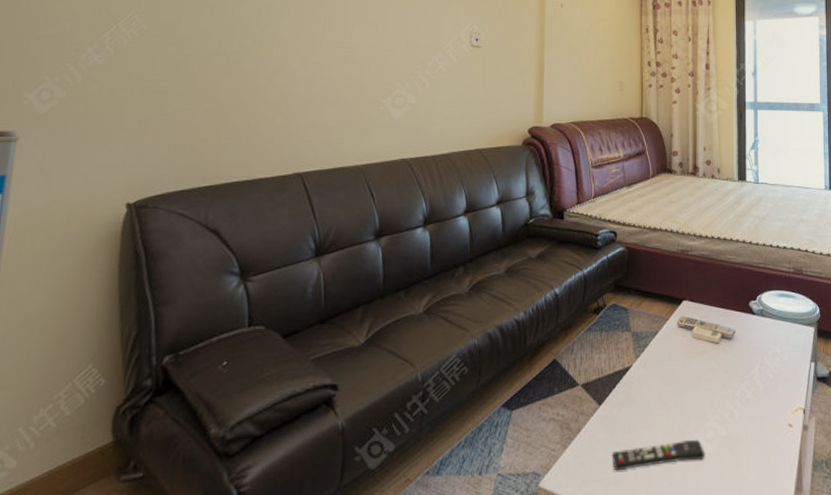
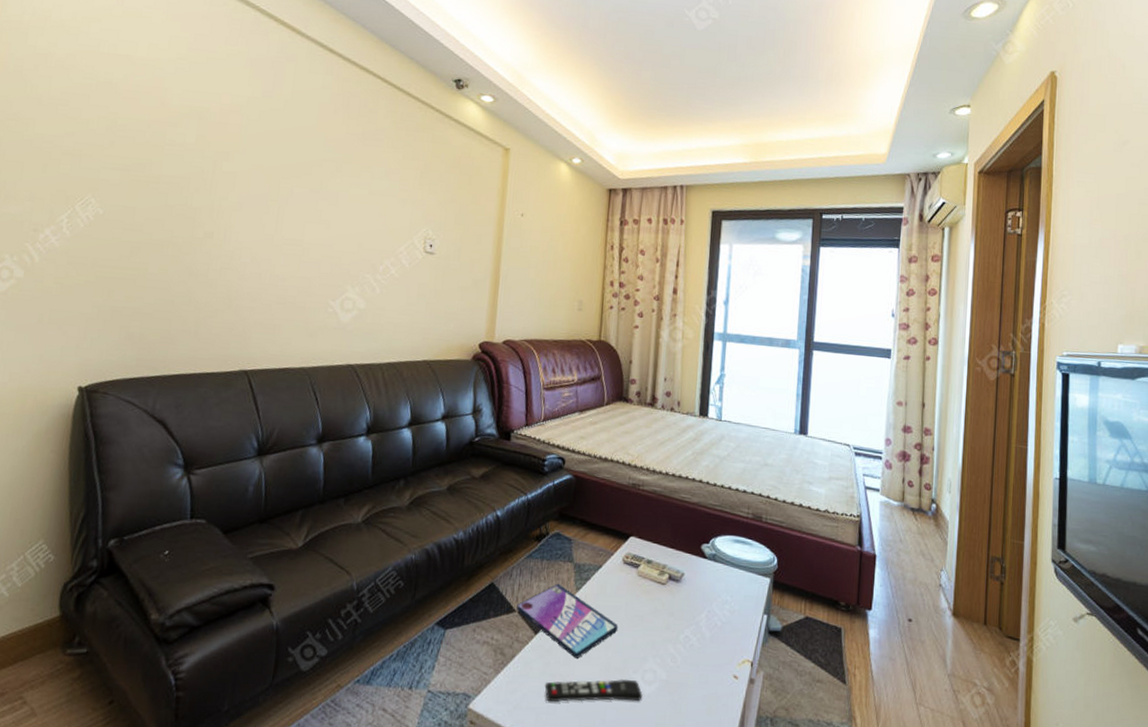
video game case: none [579,353,678,425] -> present [516,583,619,658]

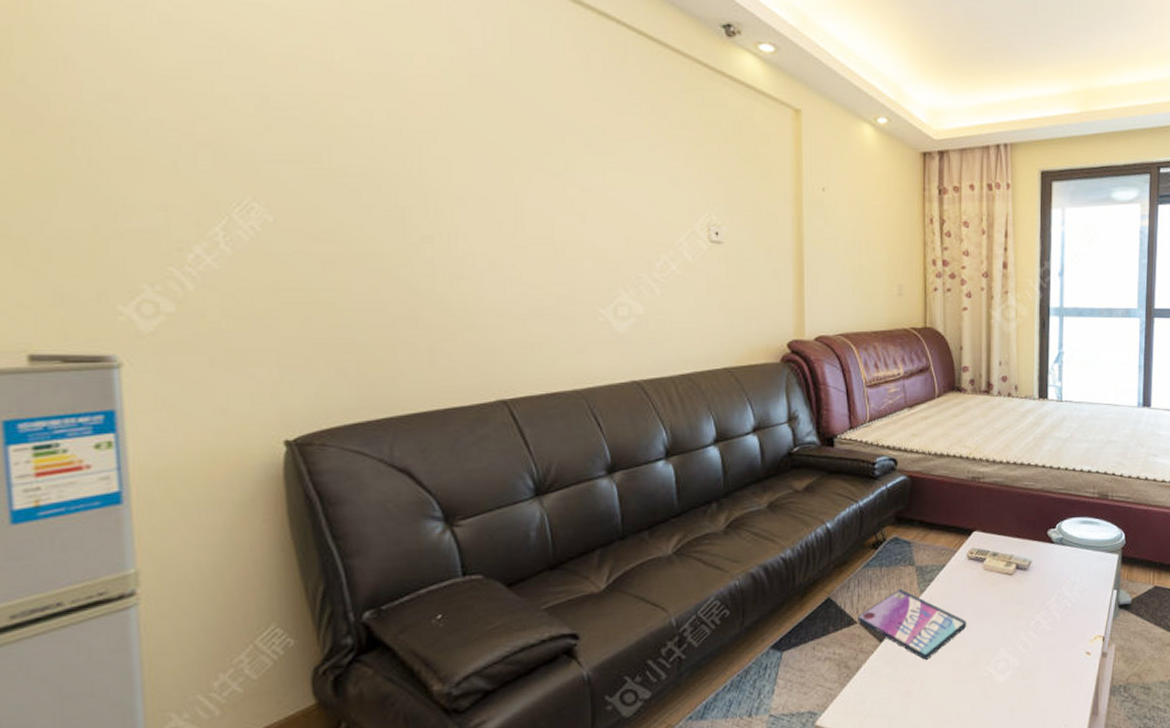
remote control: present [544,678,643,703] -> none [894,672,997,706]

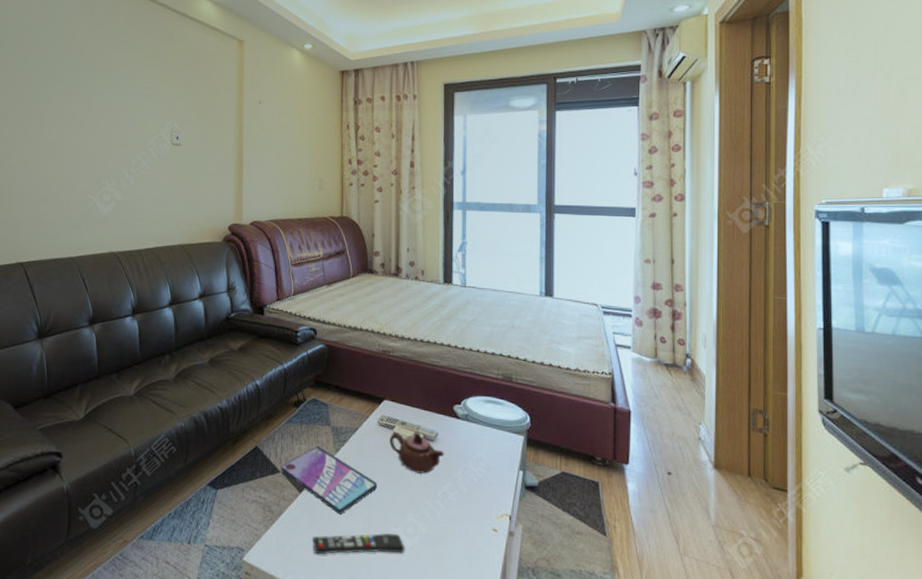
remote control: none [894,672,997,706] -> present [312,532,405,555]
teapot: none [980,563,1038,605] -> present [389,431,444,474]

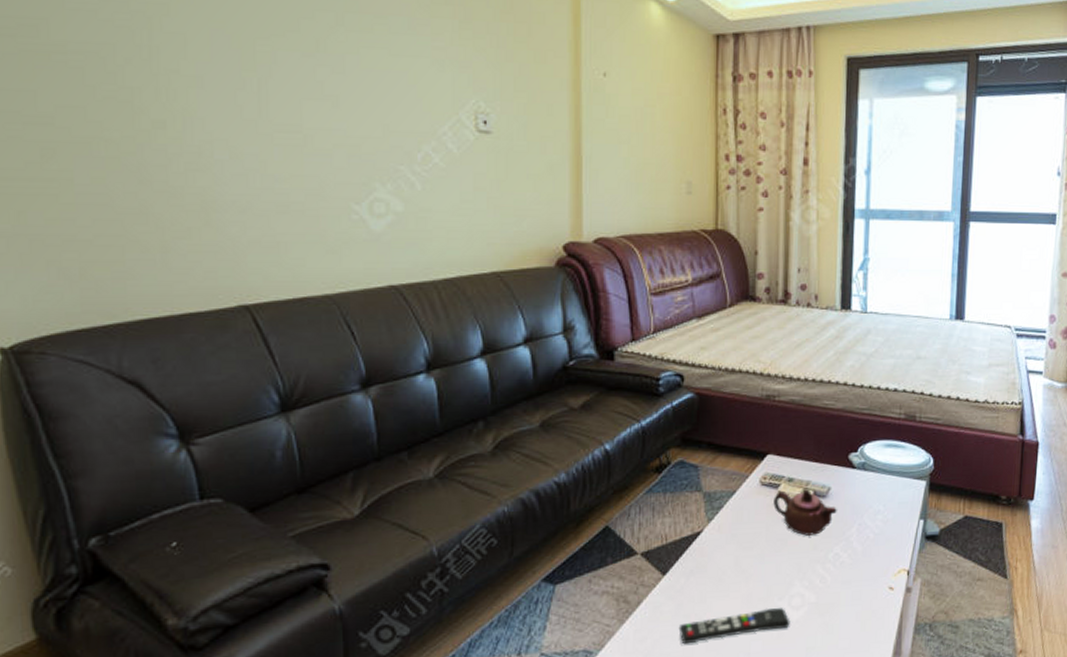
video game case: present [280,445,378,514] -> none [638,516,759,594]

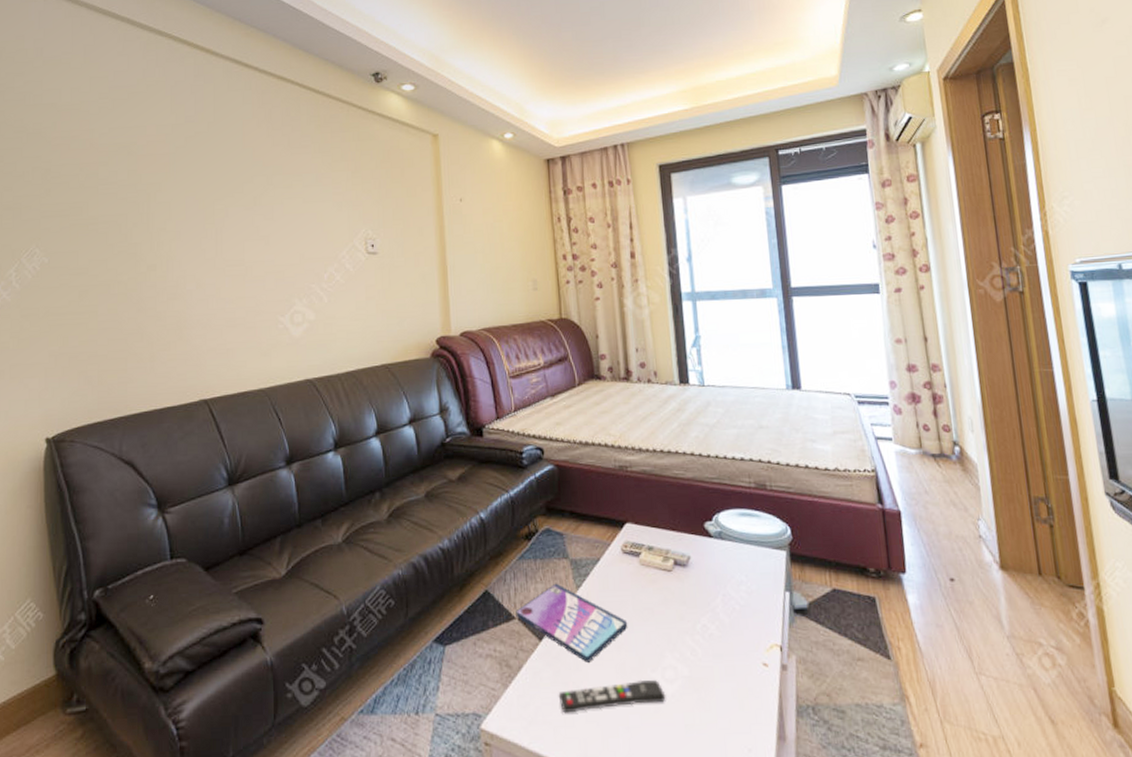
video game case: none [638,516,759,594] -> present [516,583,628,662]
teapot: present [773,489,837,536] -> none [636,558,700,605]

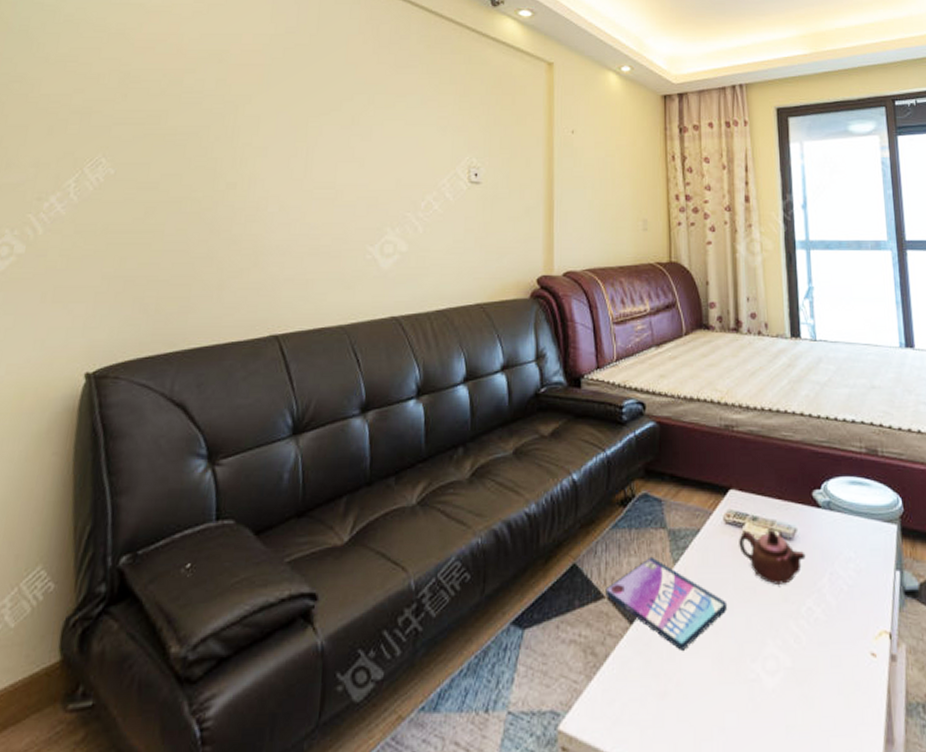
remote control: present [558,679,666,714] -> none [647,671,766,712]
teapot: none [636,558,700,605] -> present [739,530,806,585]

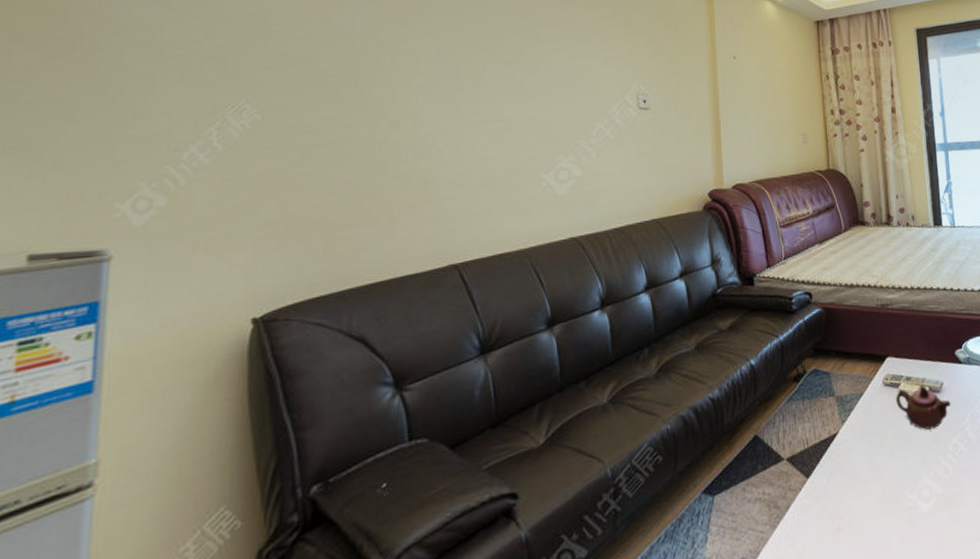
video game case: present [605,556,728,650] -> none [784,420,889,493]

